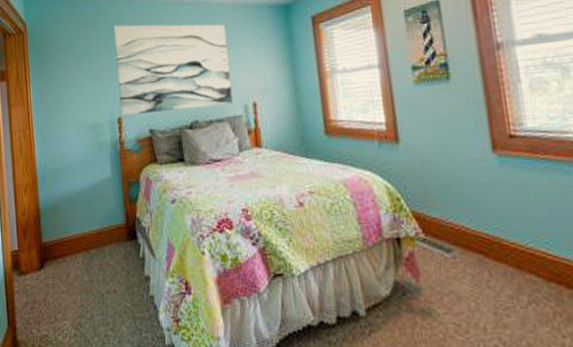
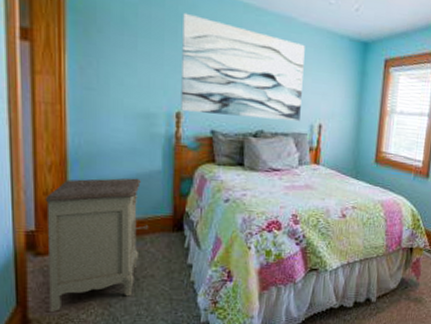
nightstand: none [24,189,106,333] -> present [46,178,148,312]

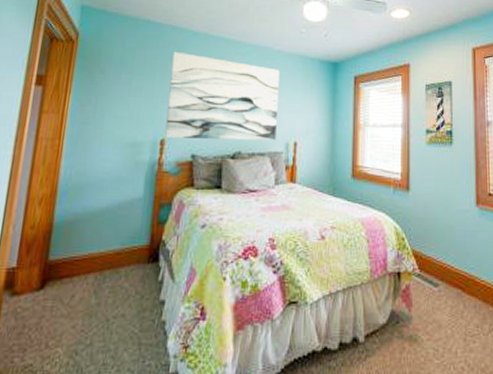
nightstand: present [46,178,148,312] -> none [15,207,124,362]

